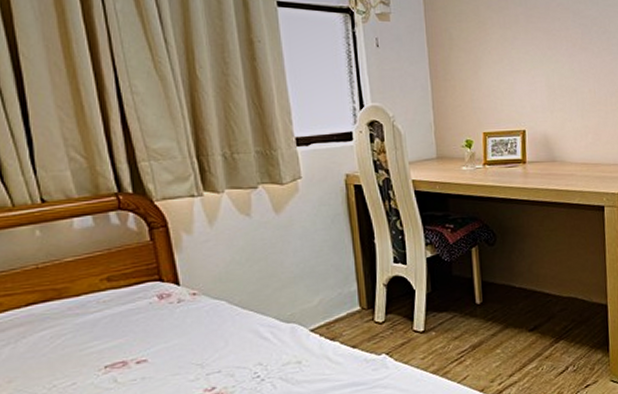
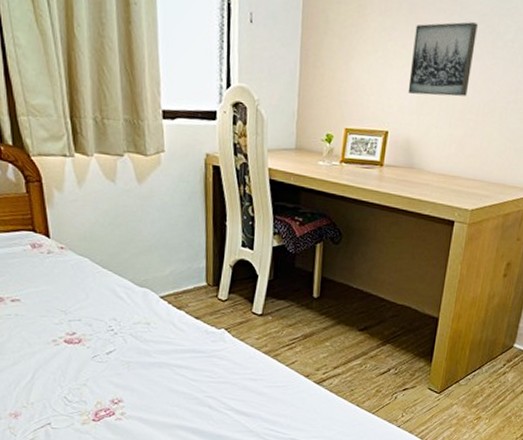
wall art: none [535,26,593,93] -> present [408,22,478,97]

